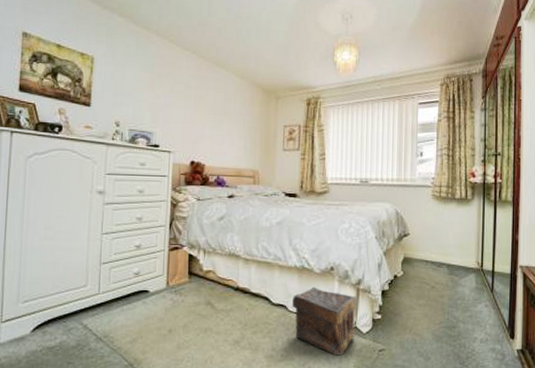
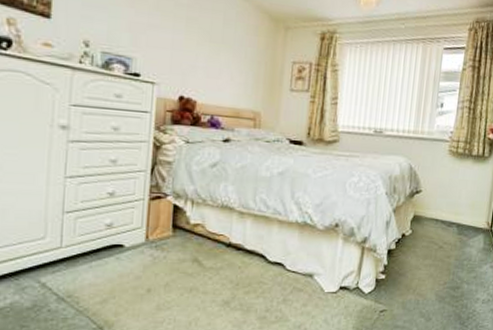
pouch: present [292,286,357,356] -> none [291,244,361,317]

